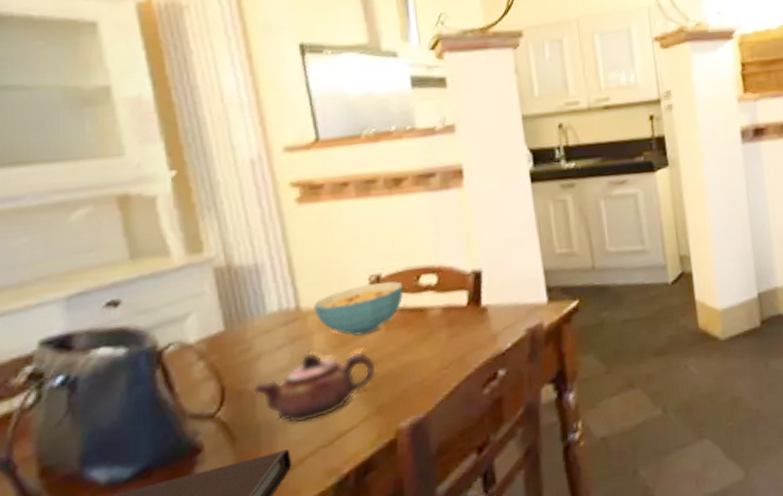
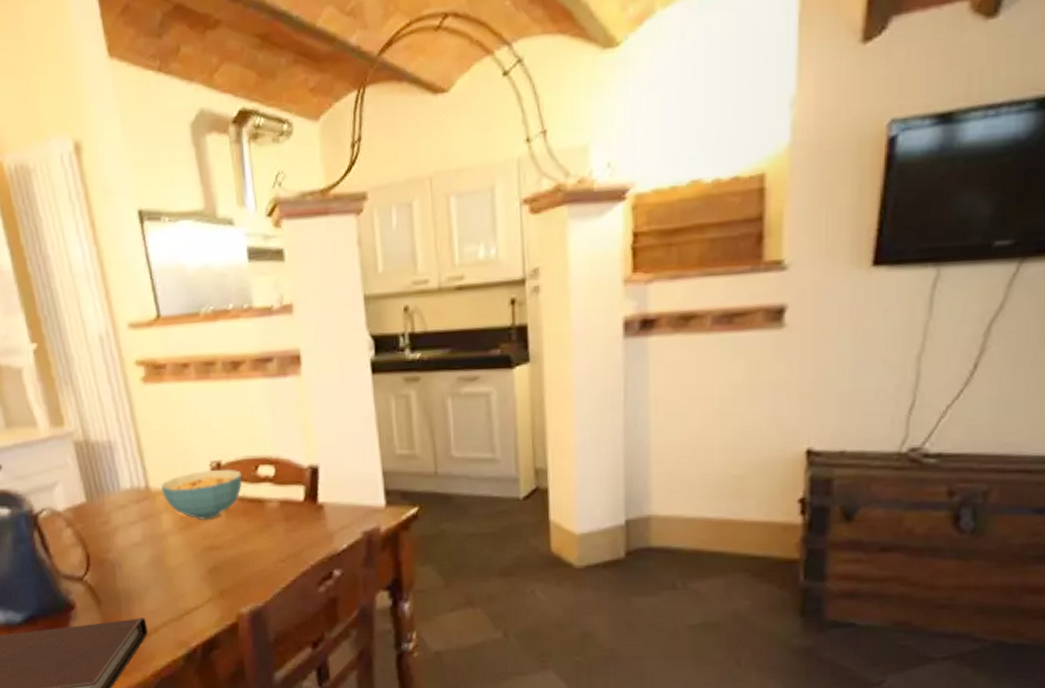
teapot: present [254,351,376,423] -> none [114,532,219,595]

